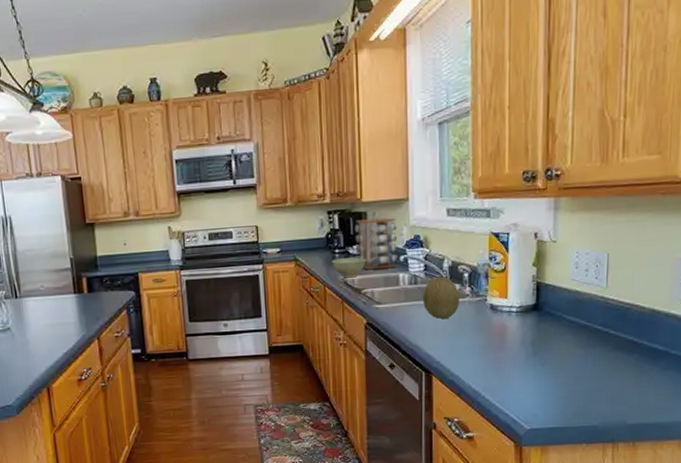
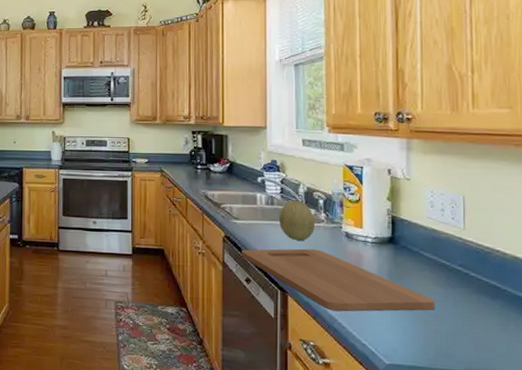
bowl: present [331,257,366,278] -> none [194,174,226,193]
spice rack: present [355,211,398,270] -> none [216,135,256,188]
cutting board: none [385,325,575,386] -> present [242,248,435,312]

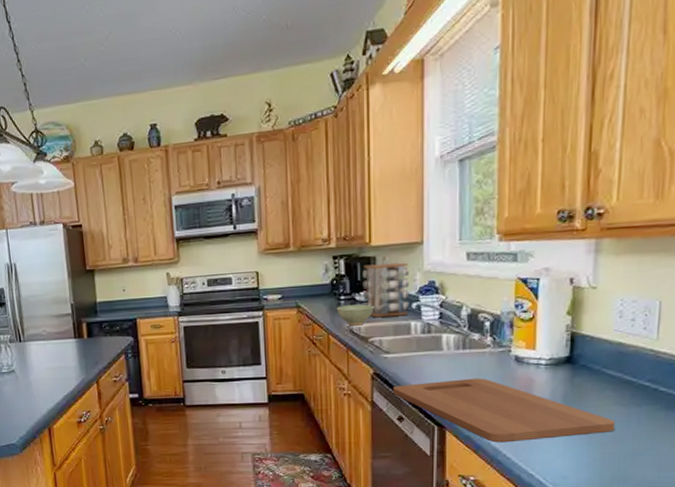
bowl: none [194,174,226,193] -> present [336,304,374,326]
spice rack: none [216,135,256,188] -> present [362,255,410,318]
fruit: present [279,200,314,240] -> none [437,325,479,370]

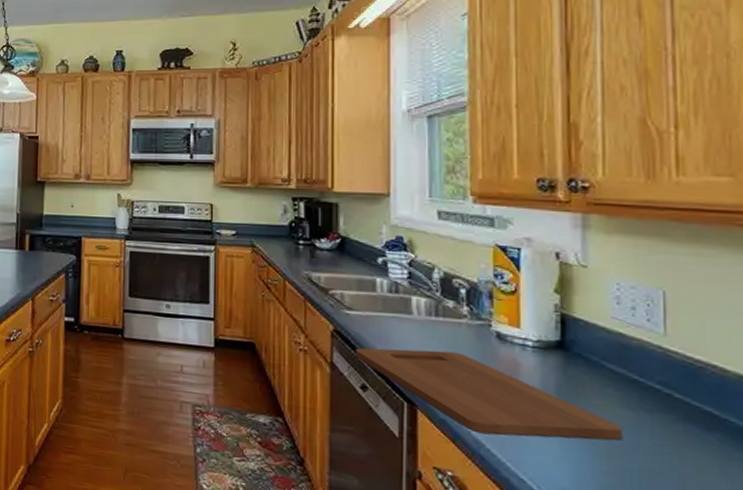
bowl: present [336,304,374,326] -> none [294,250,336,275]
spice rack: present [362,255,410,318] -> none [323,203,376,271]

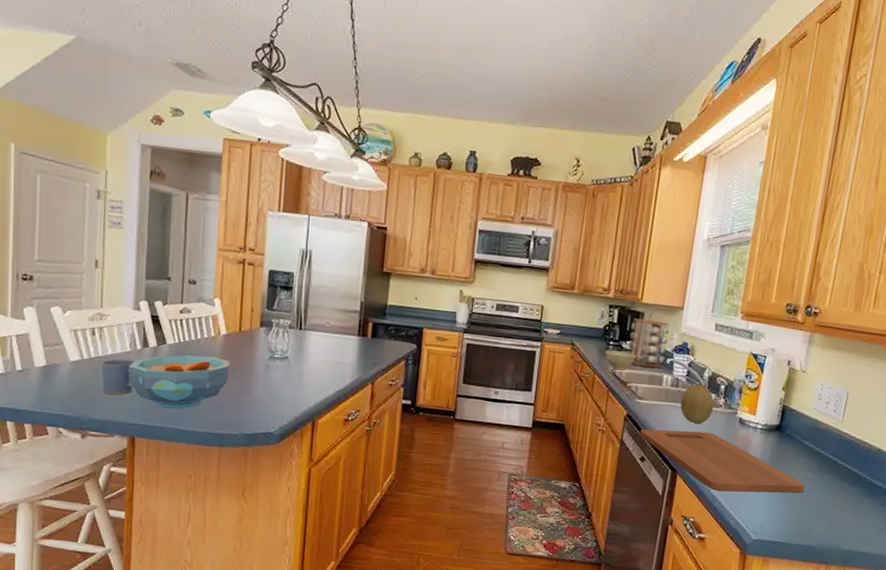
bowl: none [294,250,336,275] -> present [605,350,636,371]
spice rack: none [323,203,376,271] -> present [627,313,670,369]
fruit: none [406,288,454,340] -> present [680,383,714,424]

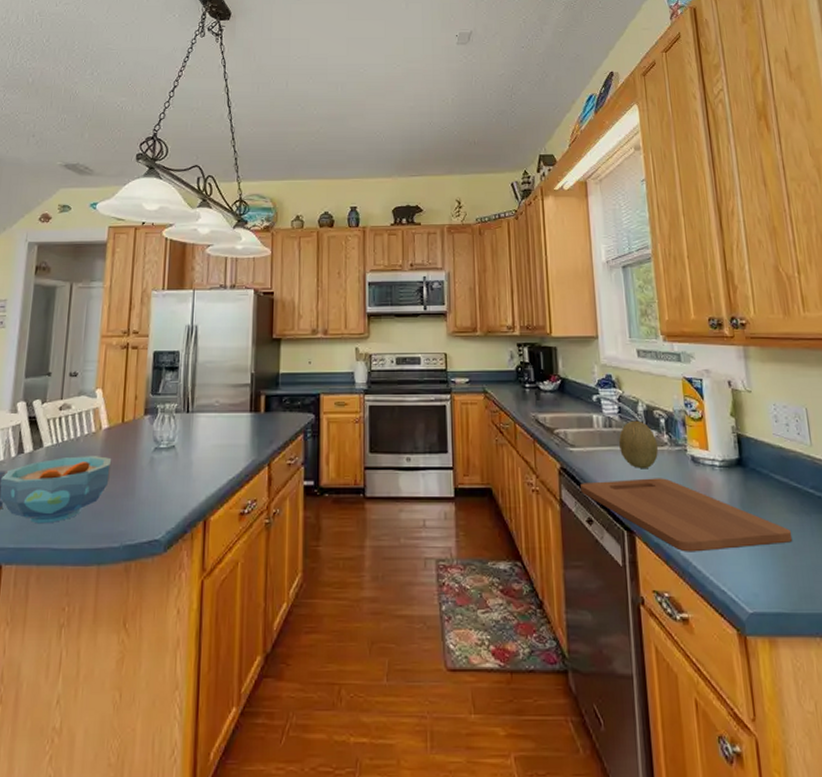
bowl: present [605,350,636,371] -> none [522,394,558,415]
spice rack: present [627,313,670,369] -> none [545,346,591,408]

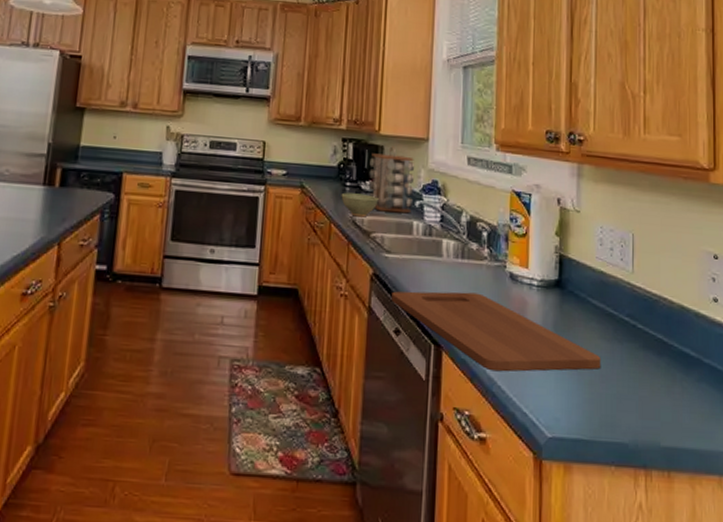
bowl: none [522,394,558,415] -> present [341,192,379,217]
spice rack: none [545,346,591,408] -> present [368,146,415,214]
fruit: present [619,420,658,468] -> none [437,231,477,282]

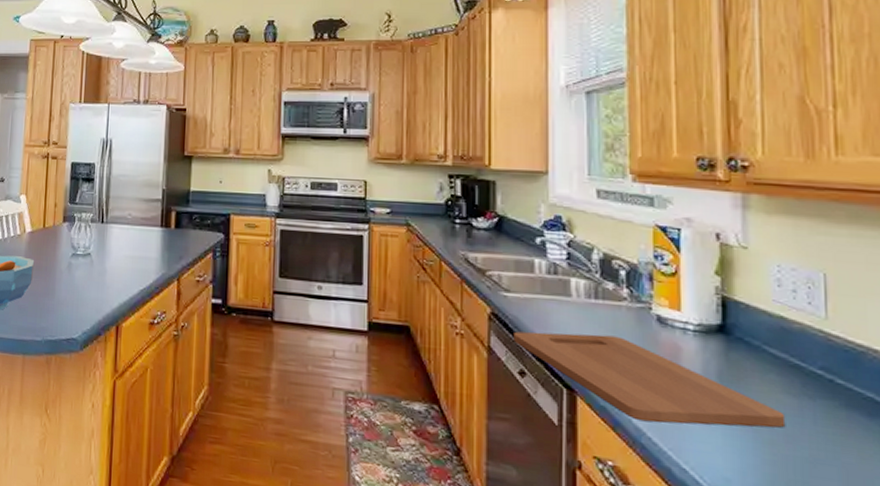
bowl: present [341,192,379,217] -> none [450,230,493,255]
spice rack: present [368,146,415,214] -> none [480,181,534,251]

